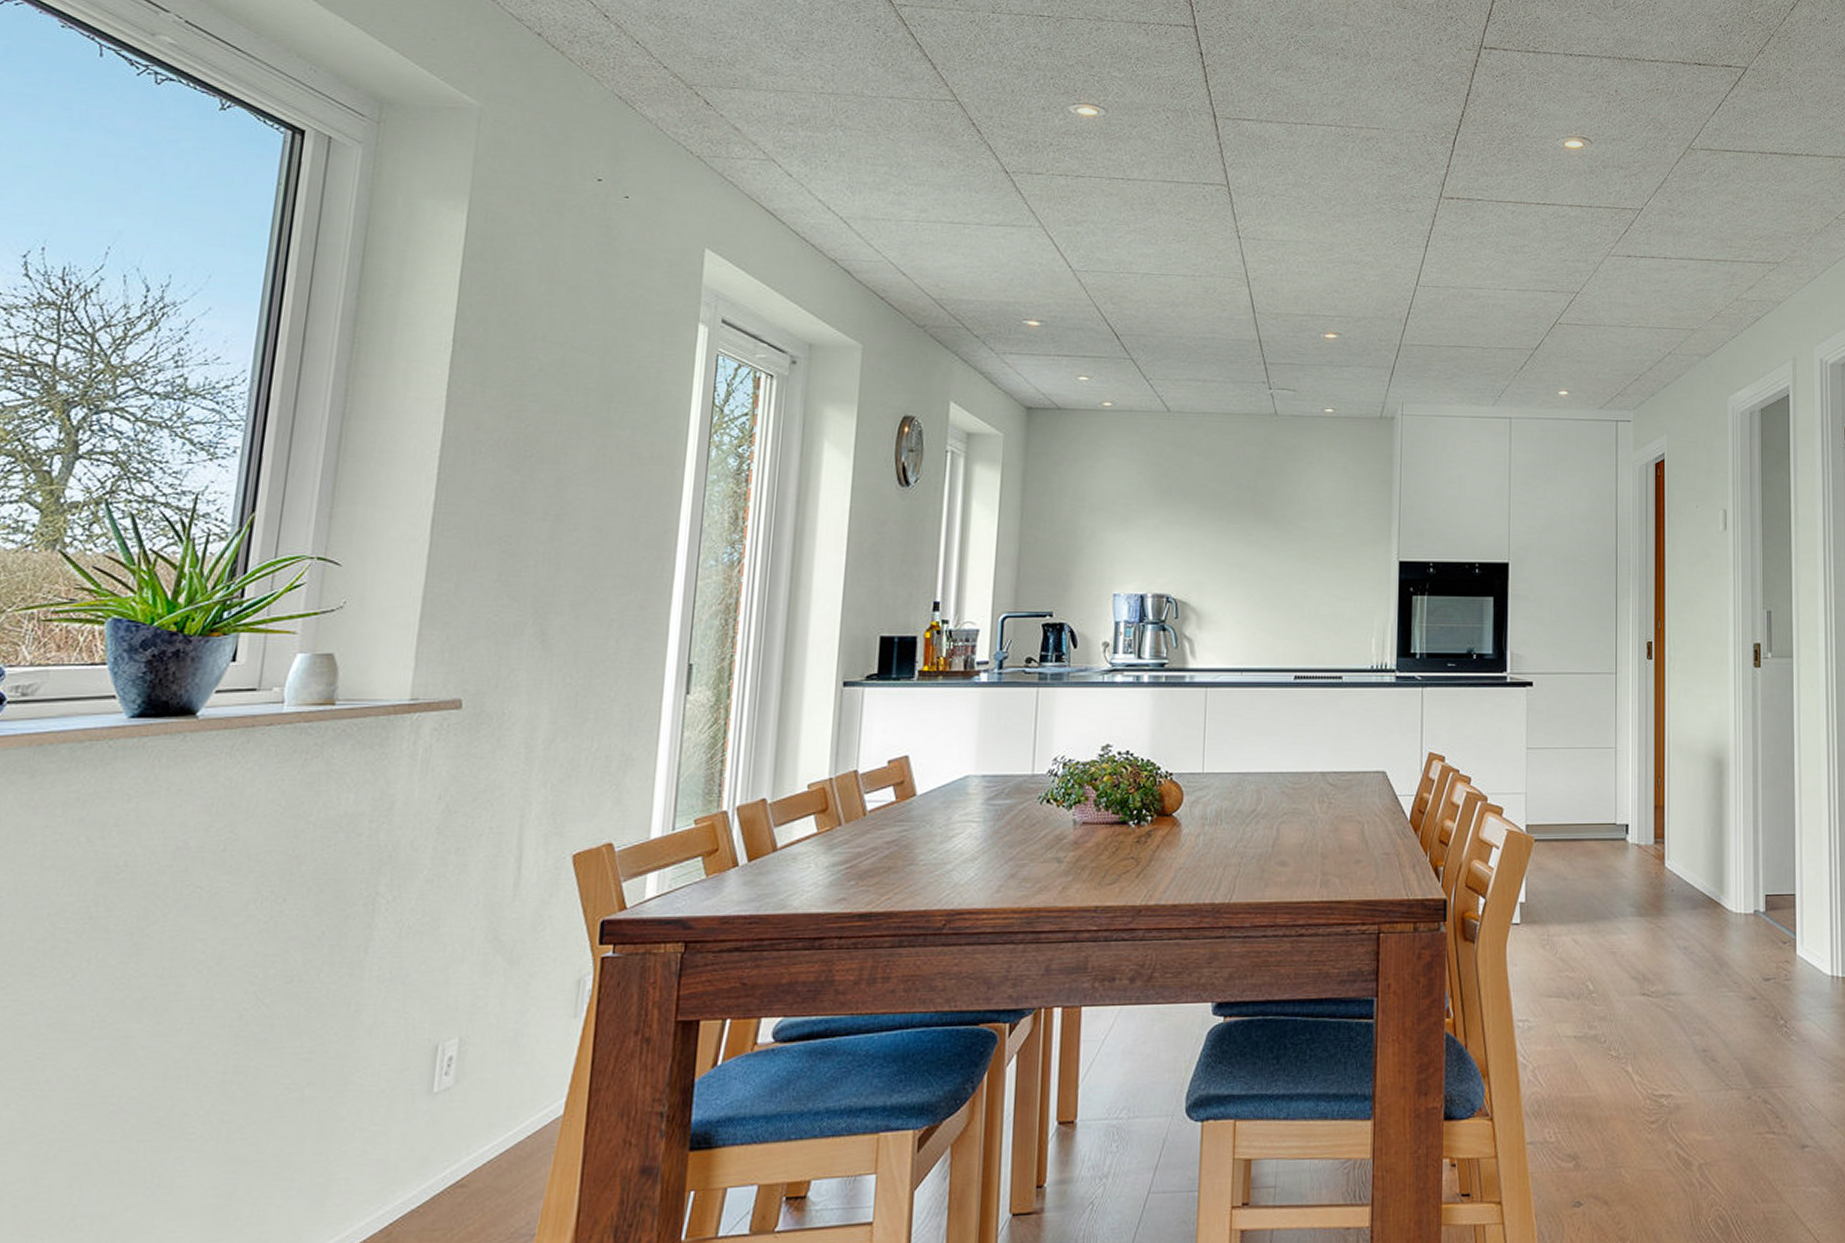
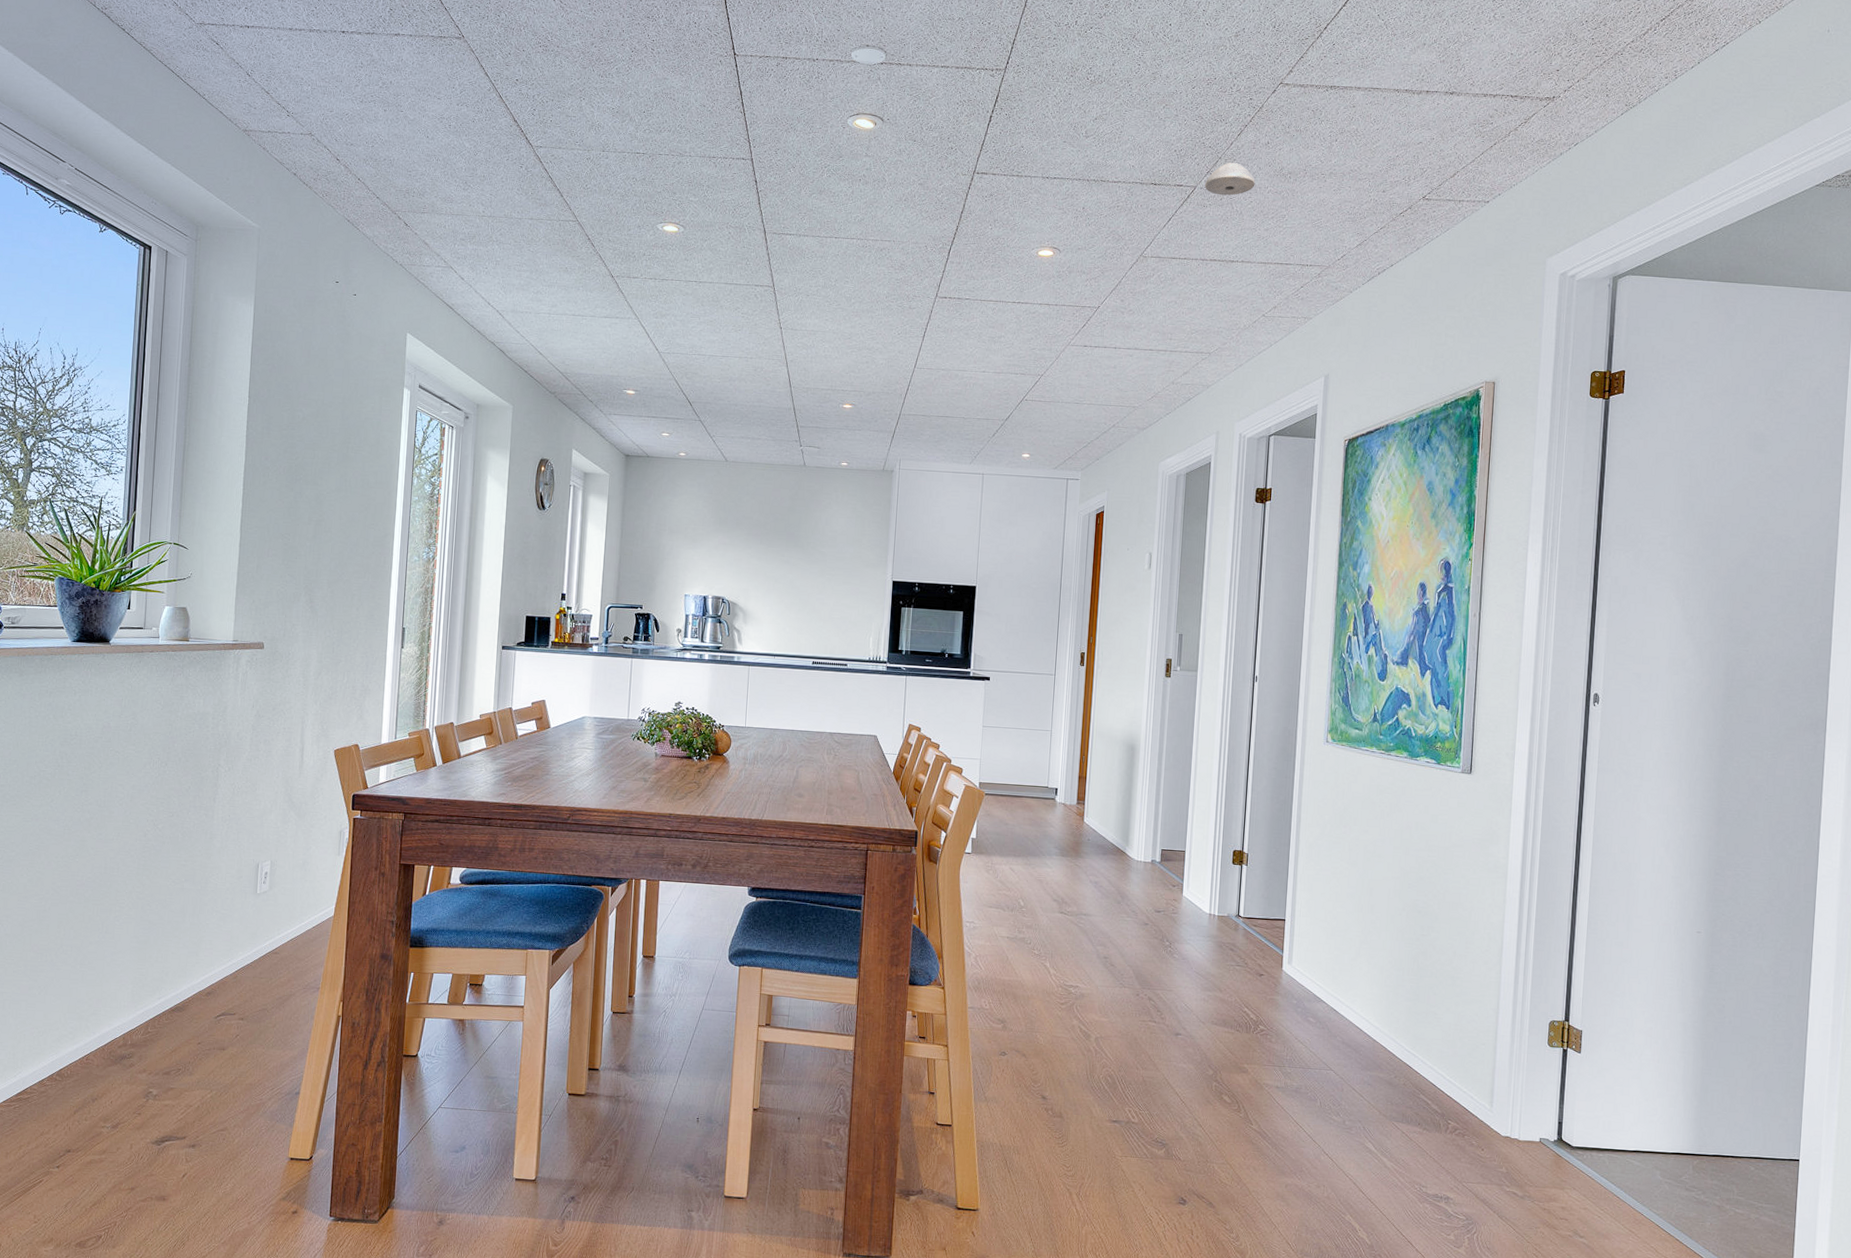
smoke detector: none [1757,40,1815,79] -> present [1204,162,1255,196]

